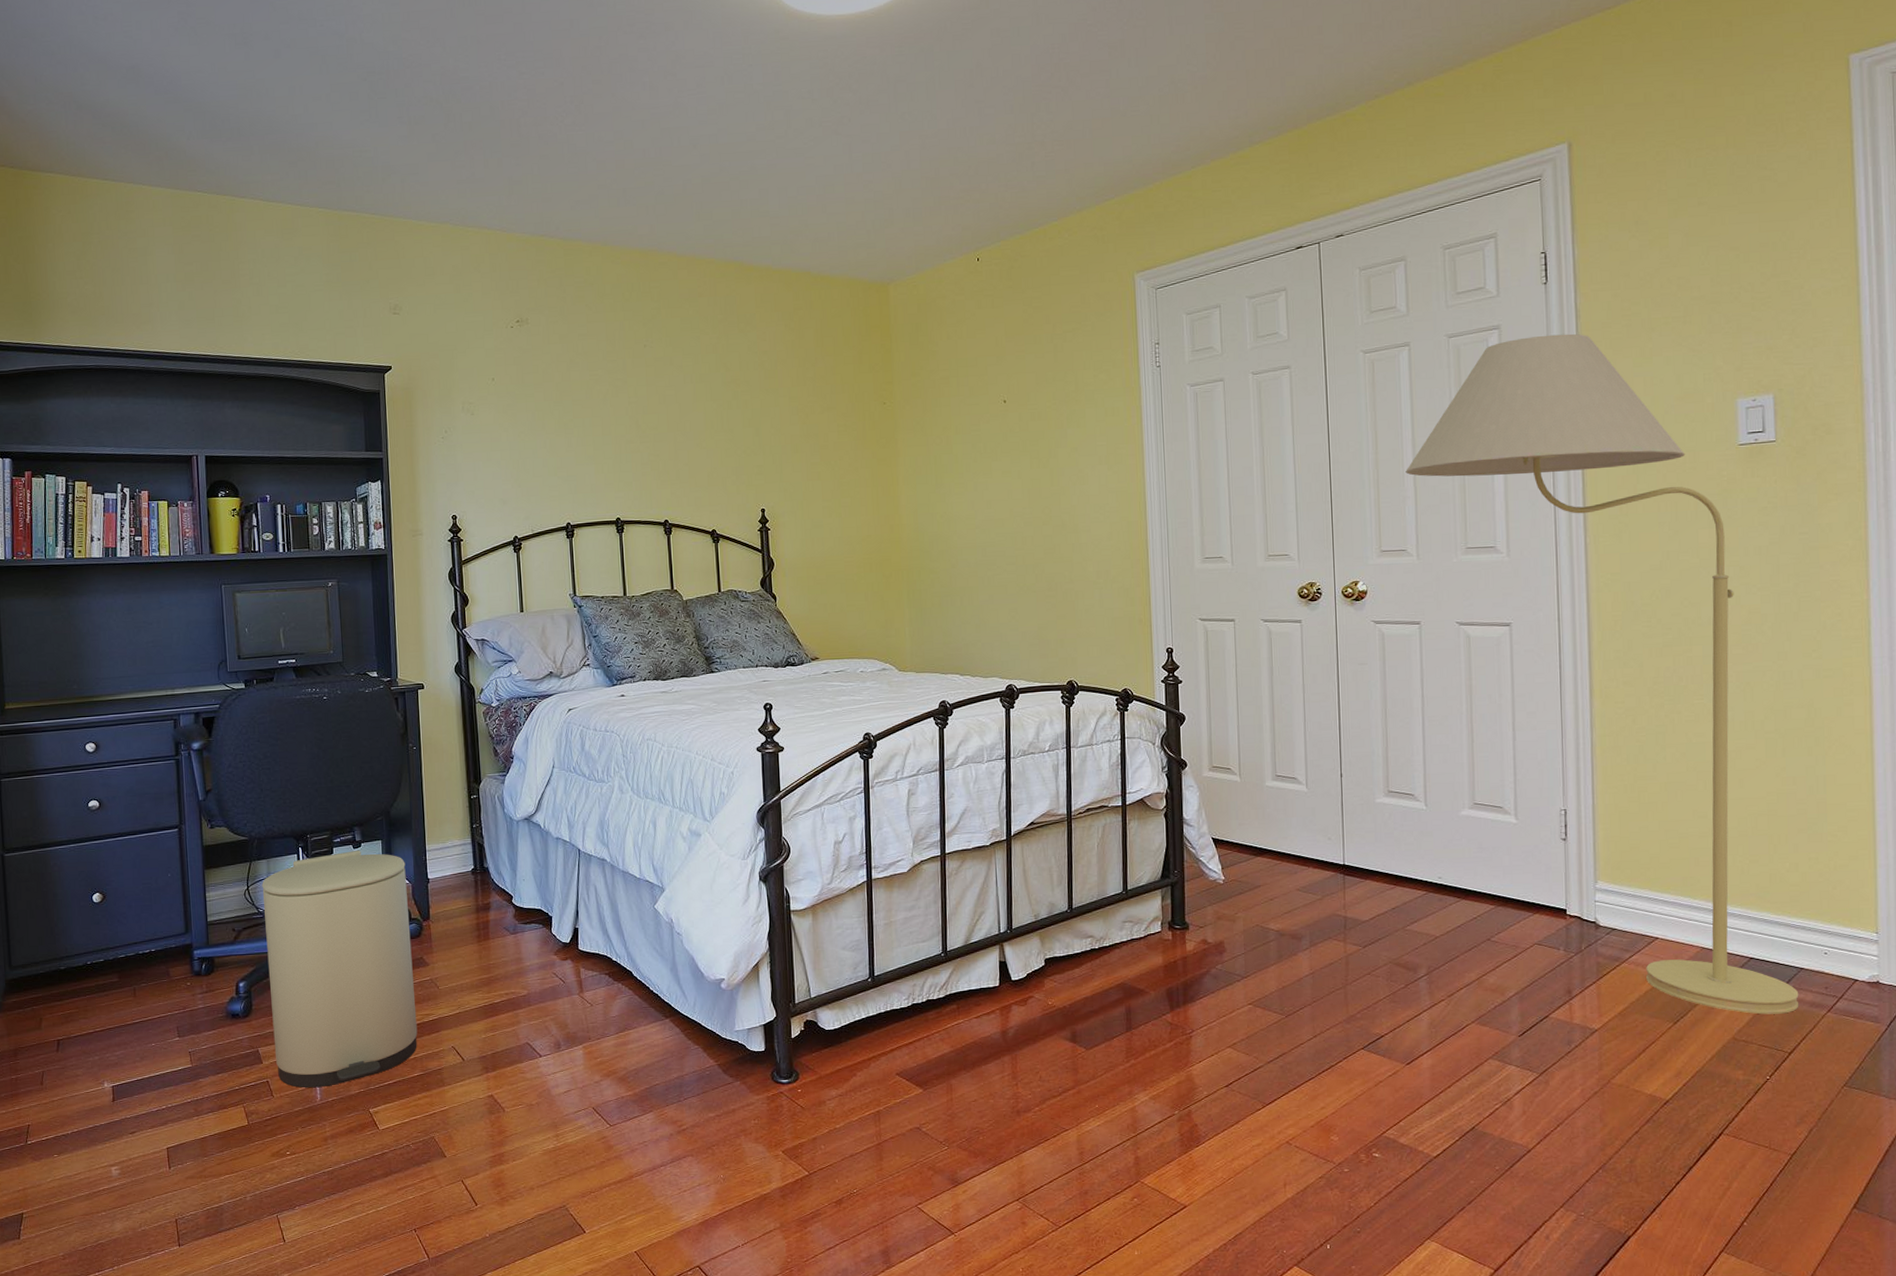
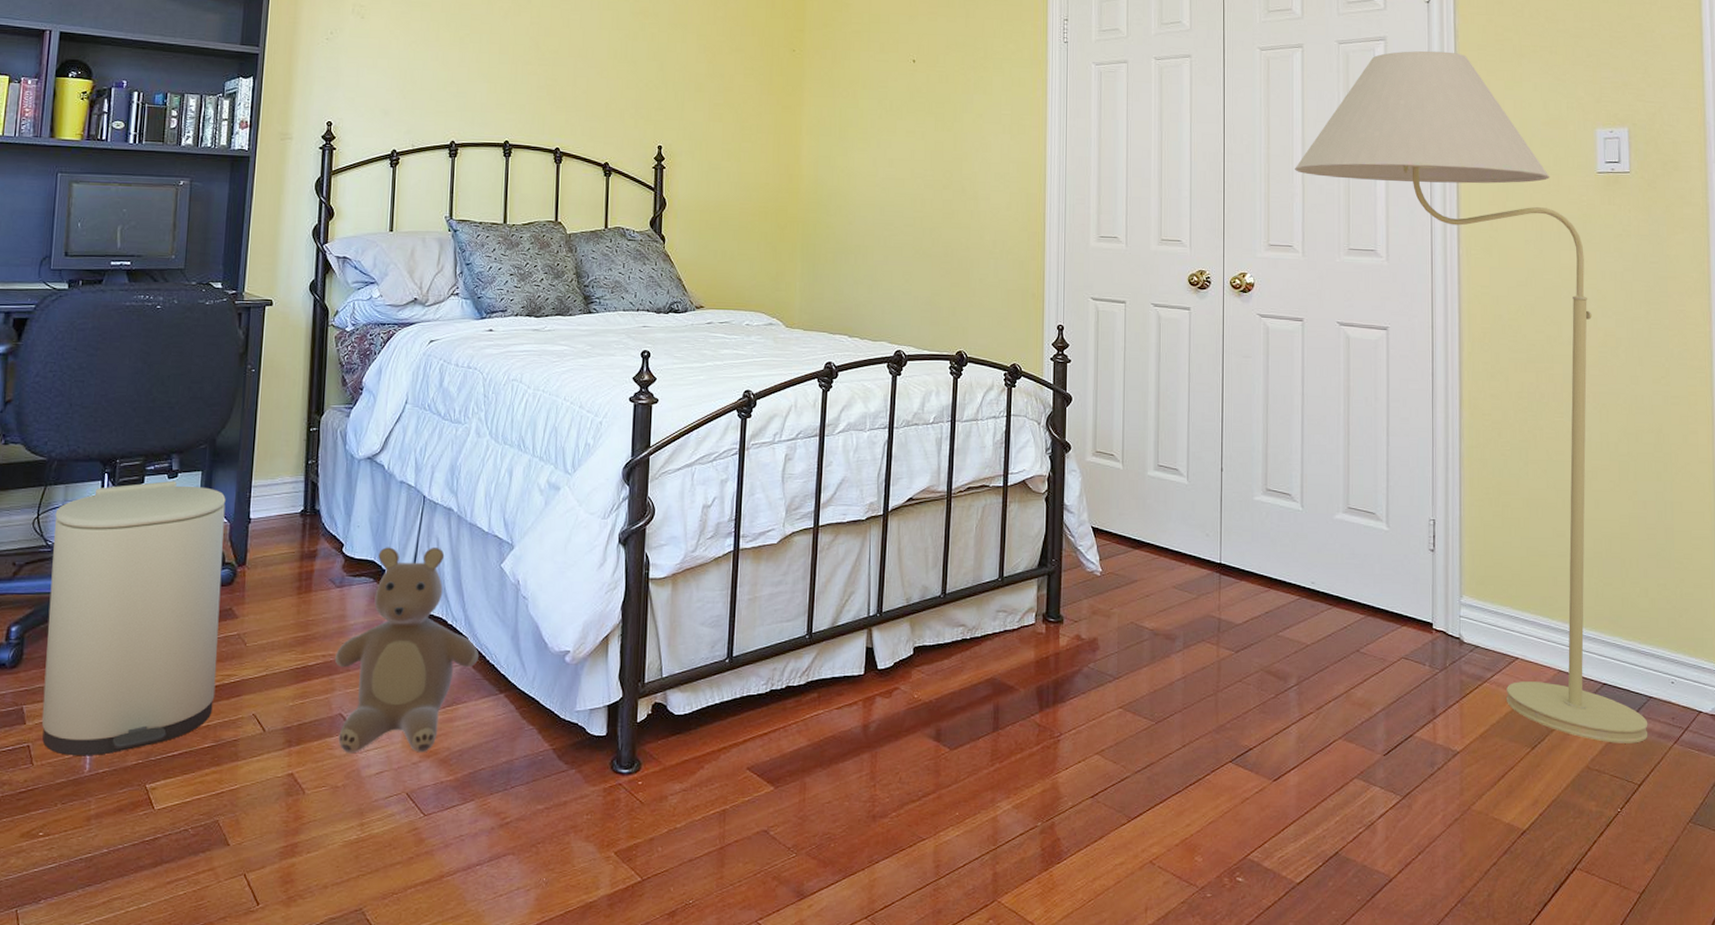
teddy bear: none [516,893,644,1075] -> present [334,546,479,753]

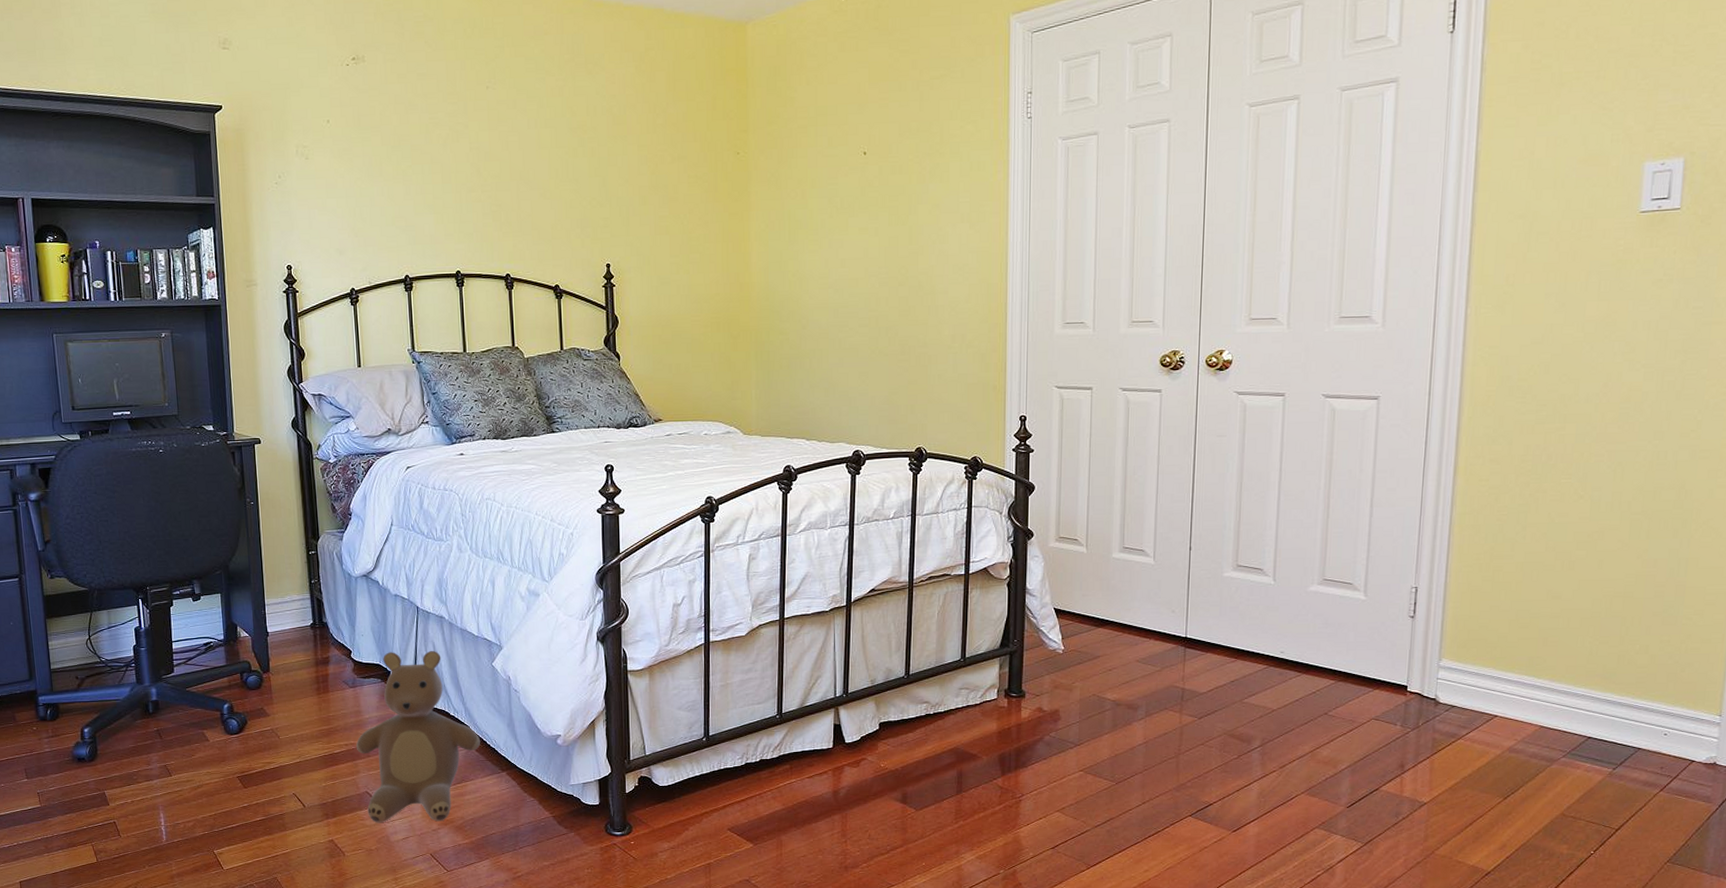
pedal bin: present [41,480,226,756] -> none [103,602,260,829]
floor lamp: present [1295,50,1648,744] -> none [1283,88,1634,792]

